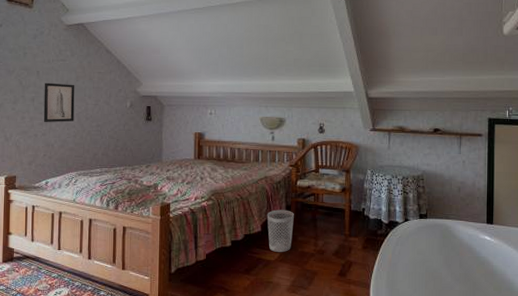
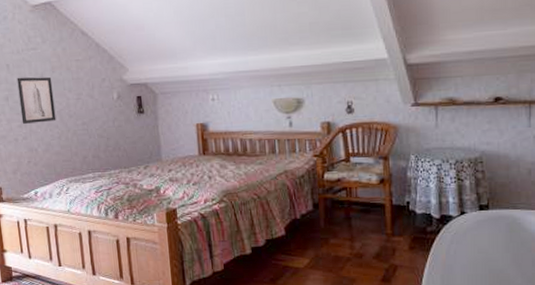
wastebasket: present [267,210,294,252] -> none [290,208,324,258]

